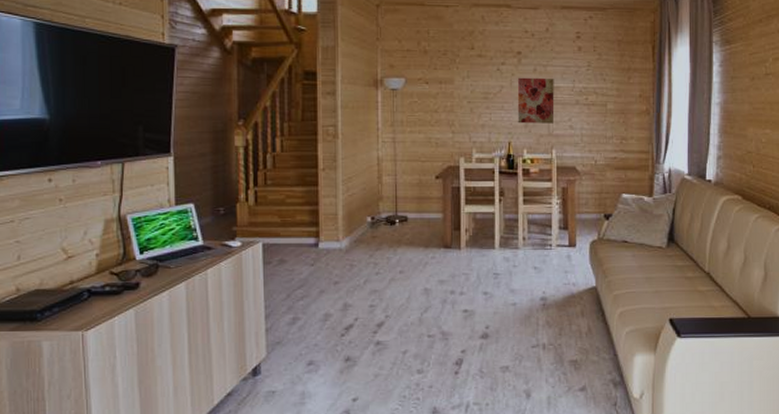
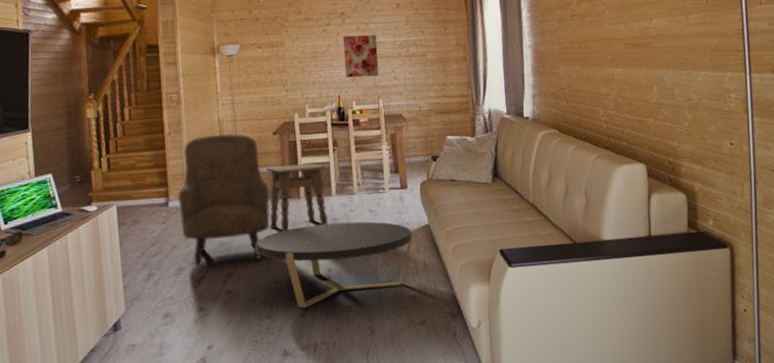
armchair: none [328,174,428,314] -> present [177,134,270,267]
coffee table: none [411,278,578,366] -> present [257,221,413,308]
side table: none [426,212,490,283] -> present [266,163,328,232]

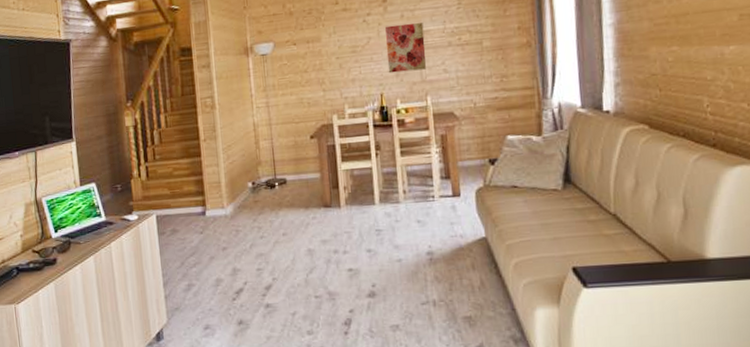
armchair: present [177,134,270,267] -> none [214,138,309,279]
coffee table: present [257,221,413,308] -> none [295,233,467,326]
side table: present [266,163,328,232] -> none [304,169,371,243]

